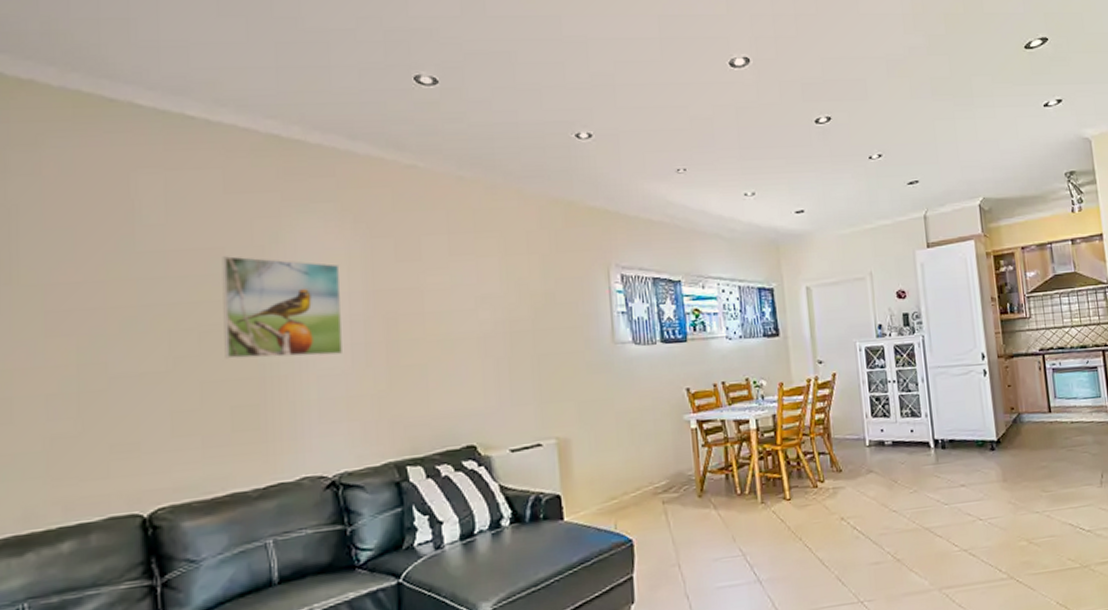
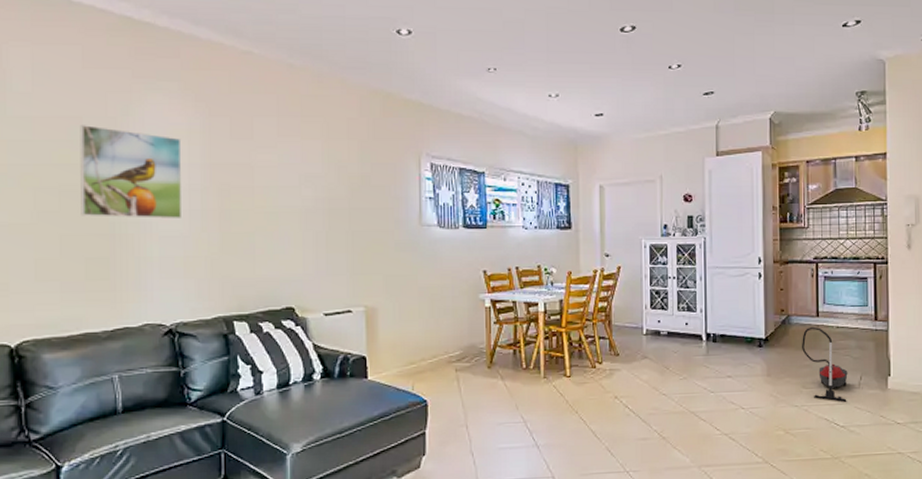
vacuum cleaner: none [1035,424,1089,504] -> present [801,327,848,402]

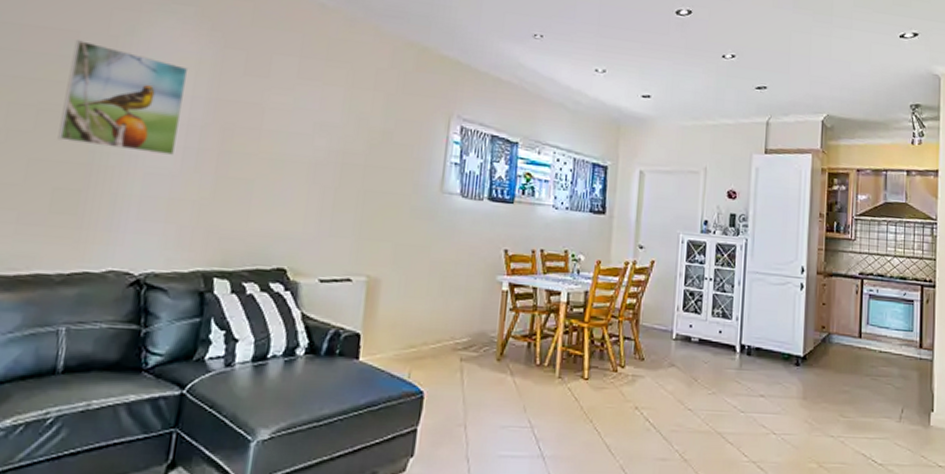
vacuum cleaner: present [801,327,848,402] -> none [841,349,889,437]

